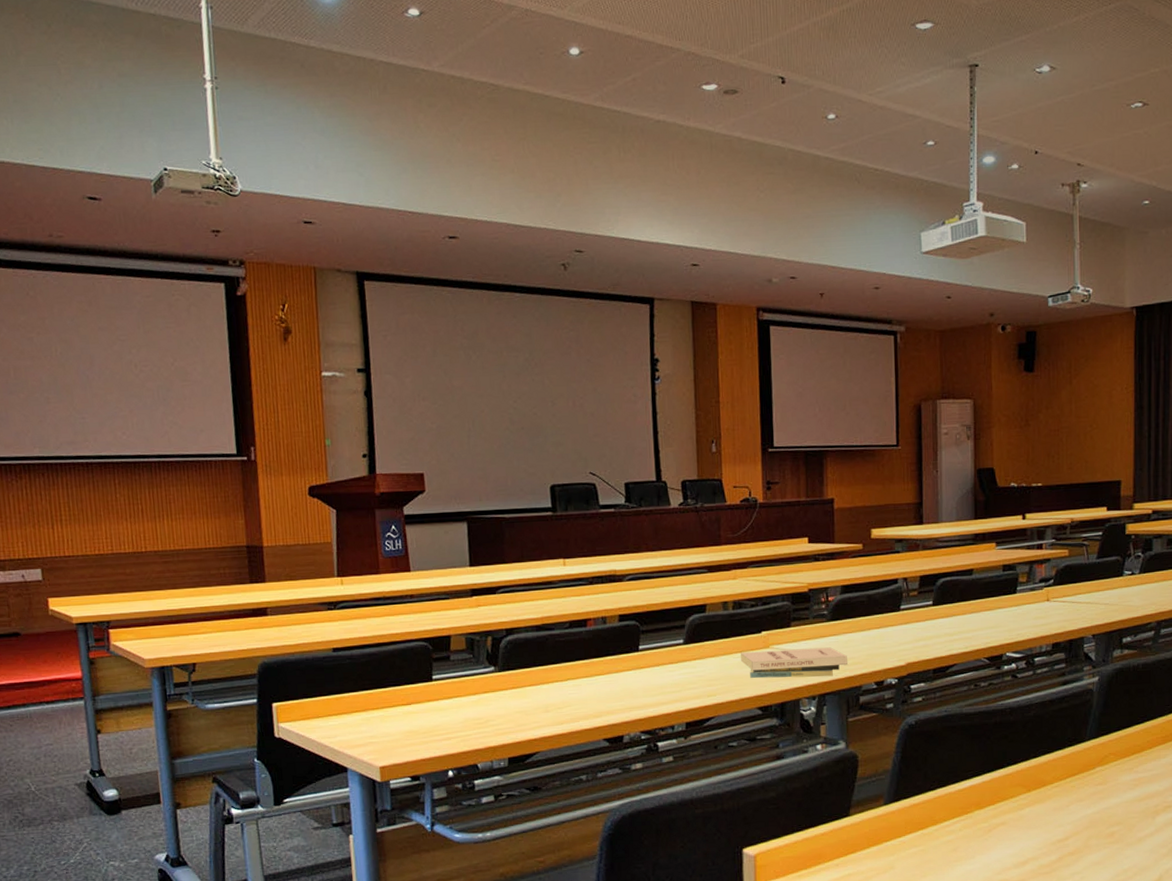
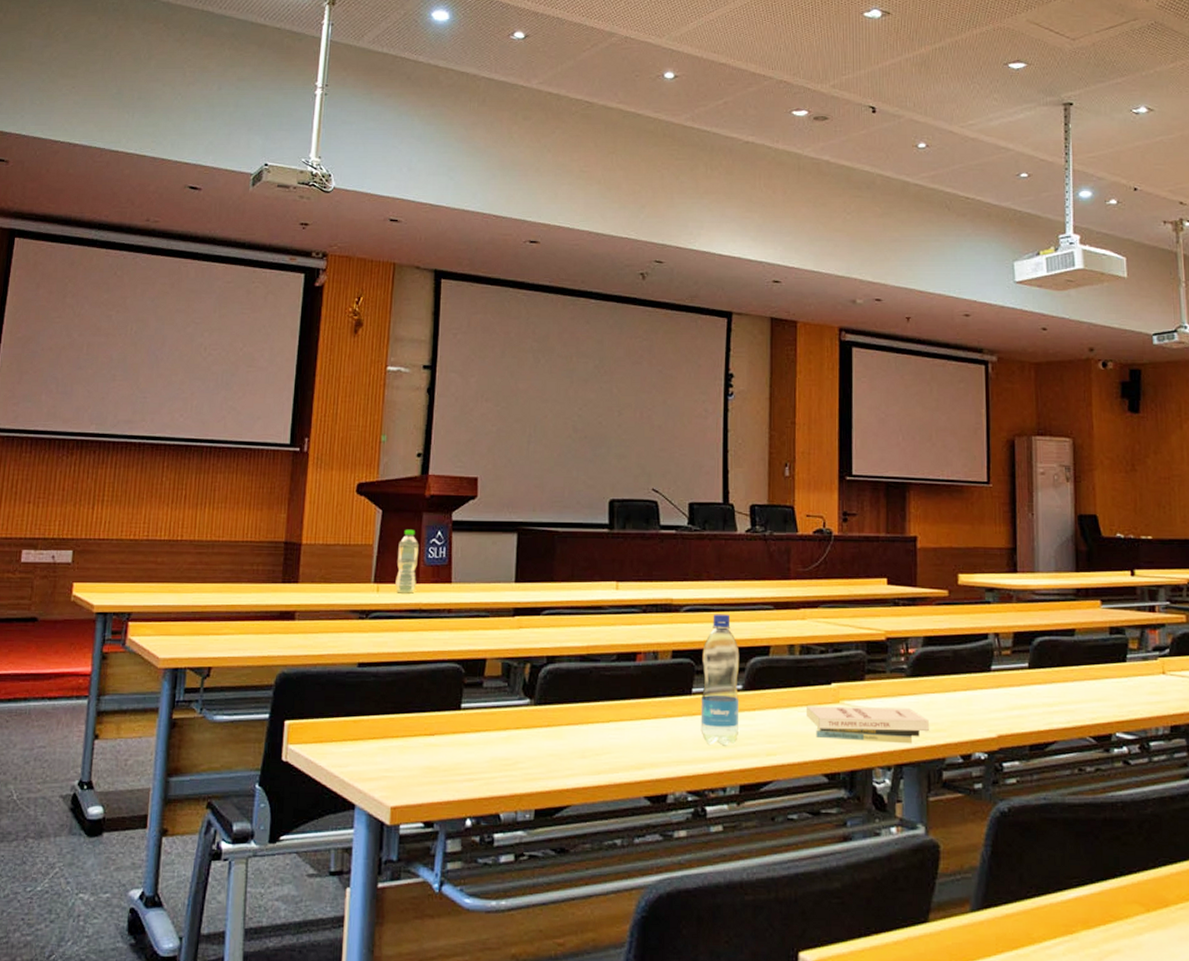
water bottle: none [356,525,378,585] -> present [395,529,420,594]
bottle: none [646,579,682,693] -> present [700,614,740,748]

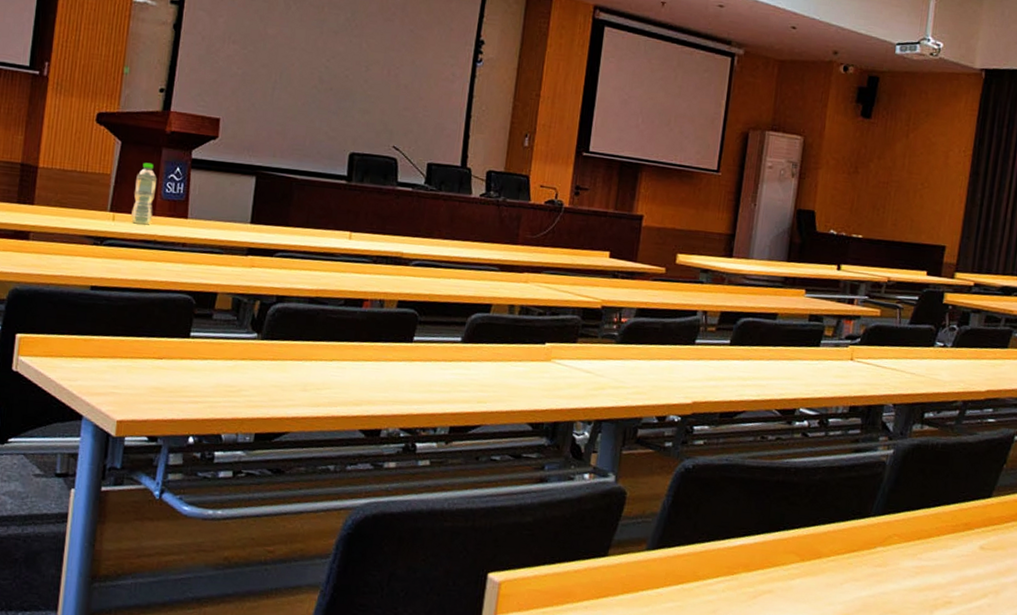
bottle: present [700,614,740,748] -> none [418,270,462,392]
books: present [805,706,929,744] -> none [518,361,632,403]

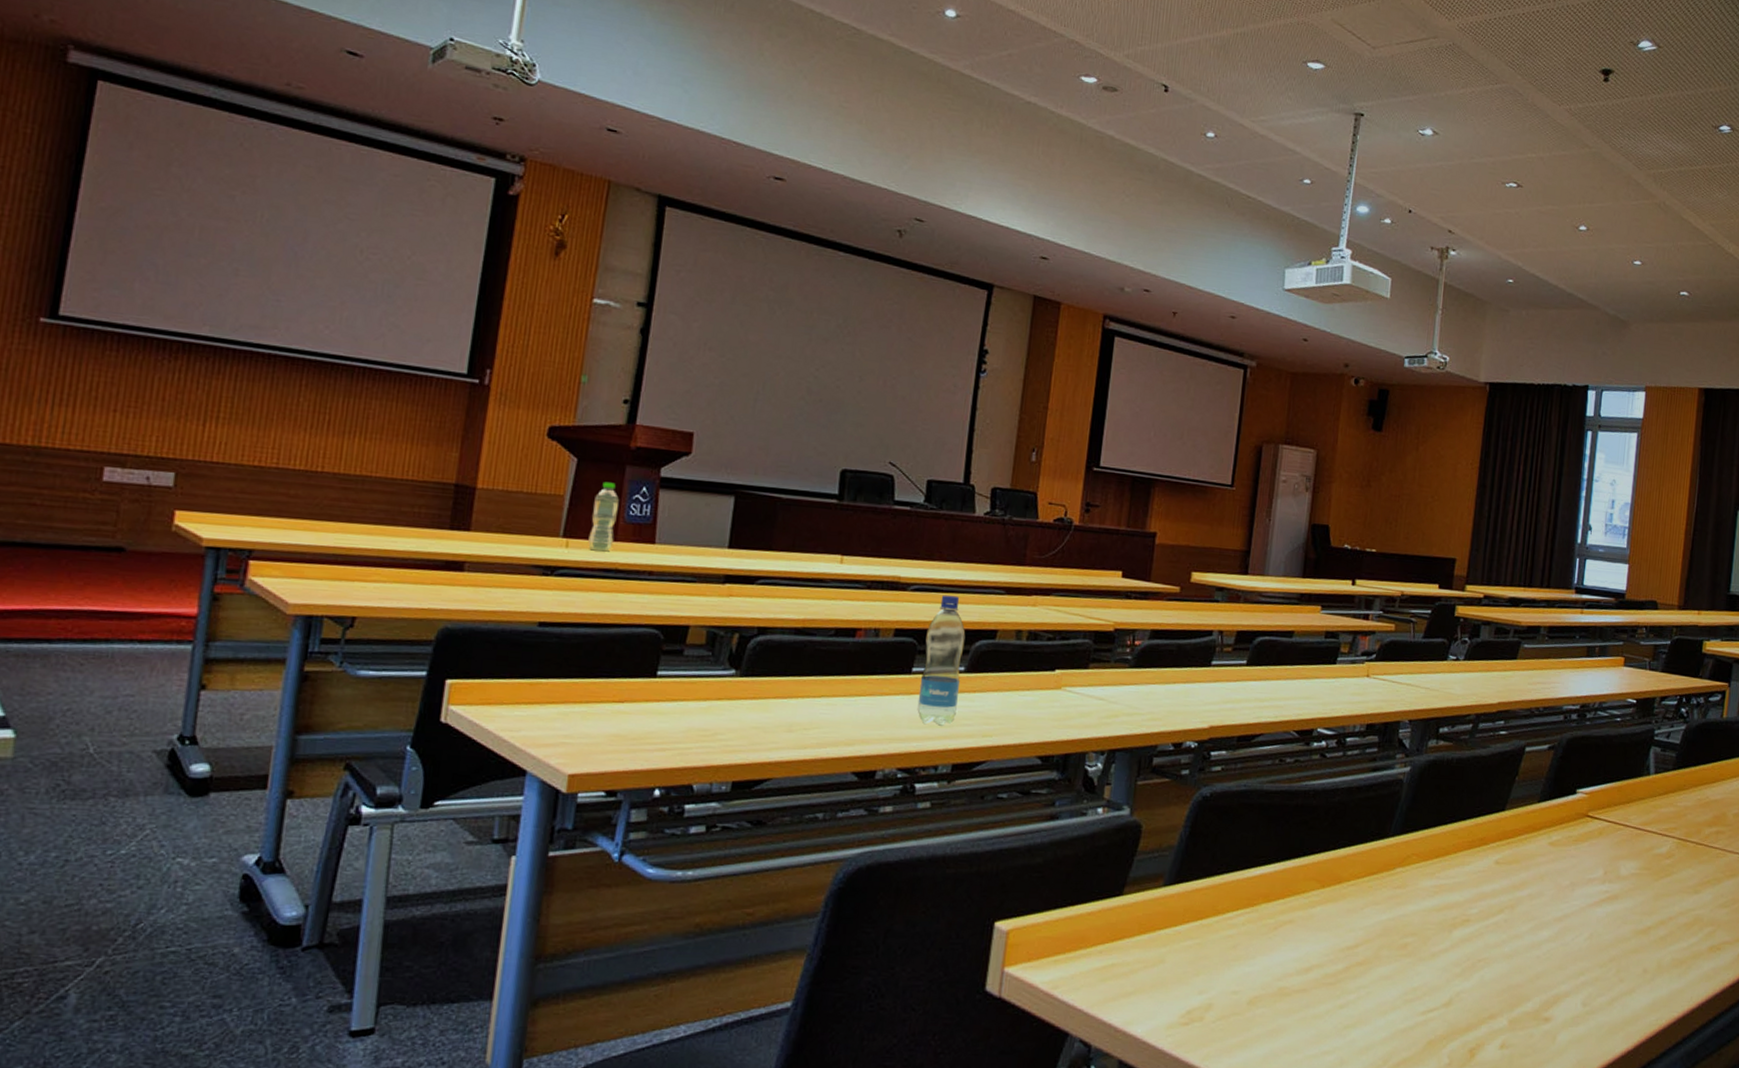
bottle: none [418,270,462,392] -> present [917,595,966,727]

